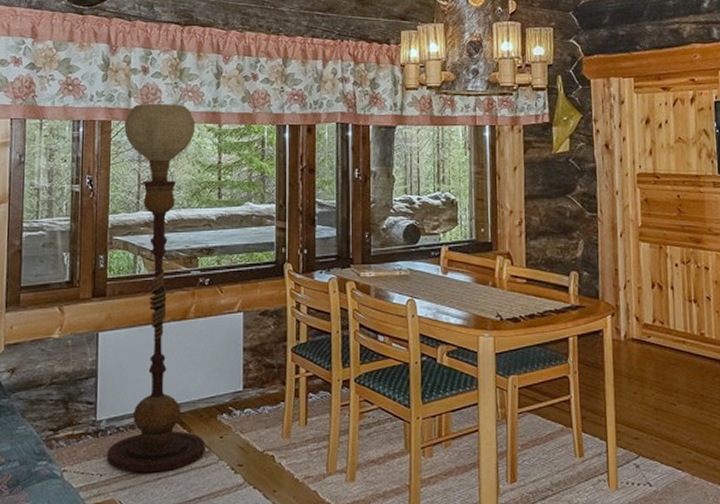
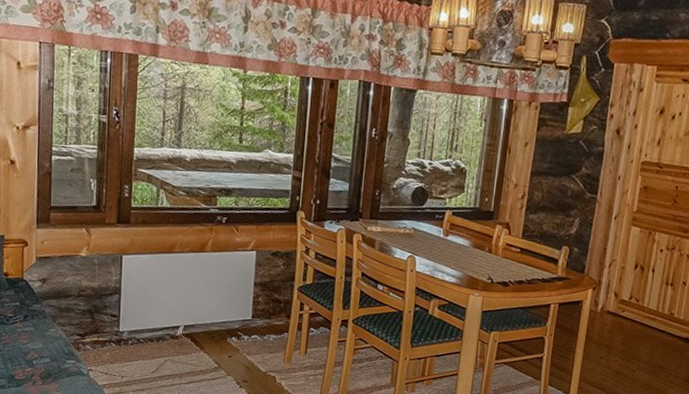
floor lamp: present [106,104,205,473] -> none [127,41,222,380]

